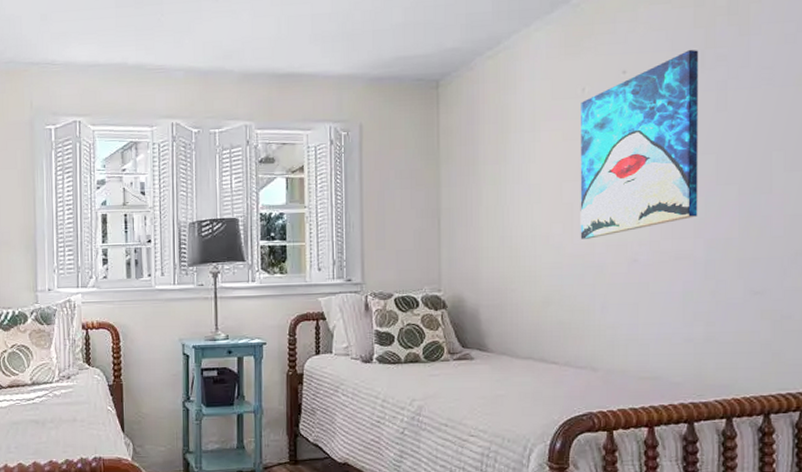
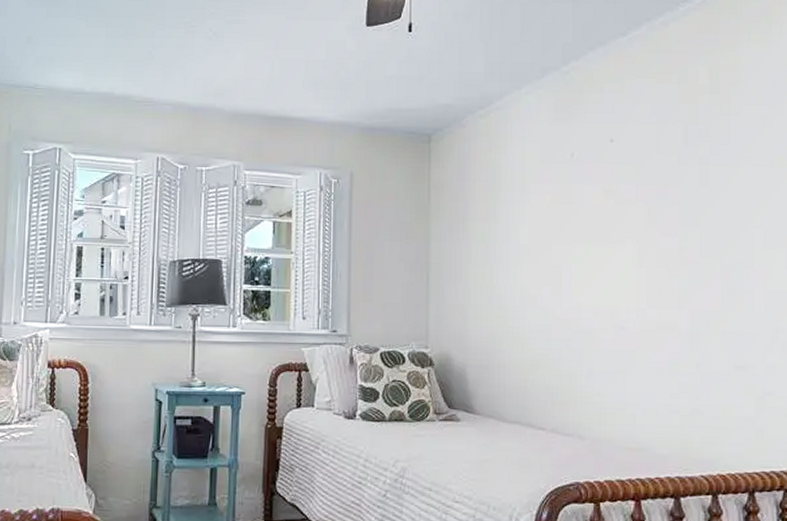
wall art: present [580,49,699,239] -> none [568,123,683,303]

